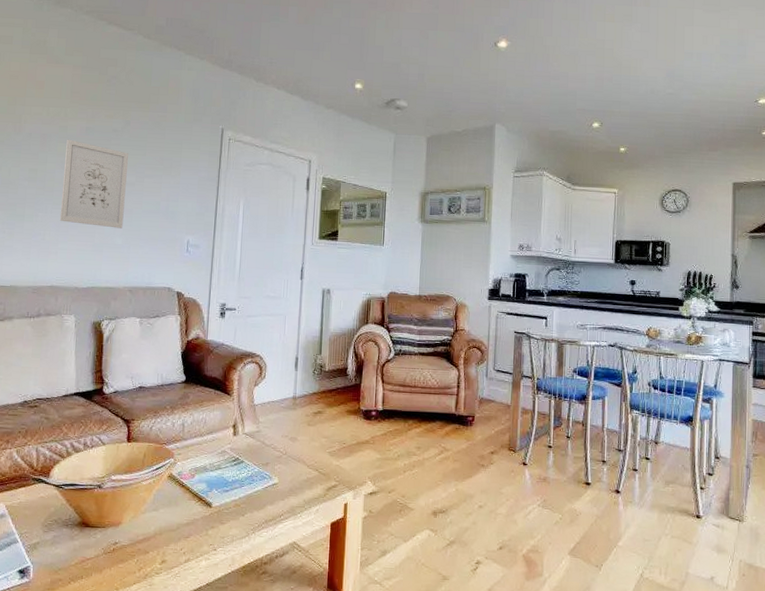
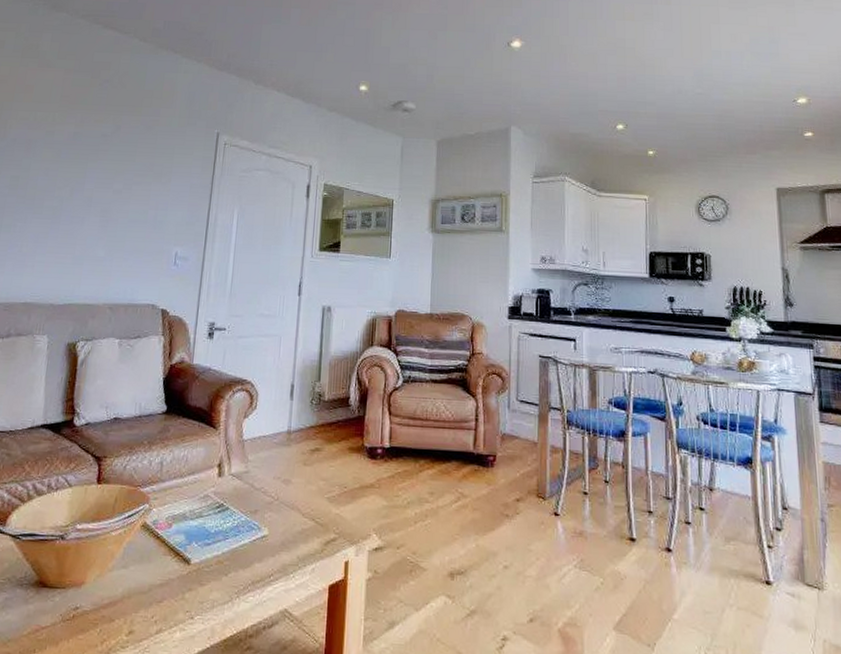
wall art: present [59,139,128,229] -> none [39,145,117,240]

